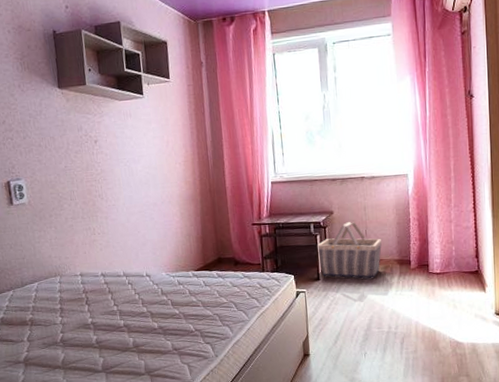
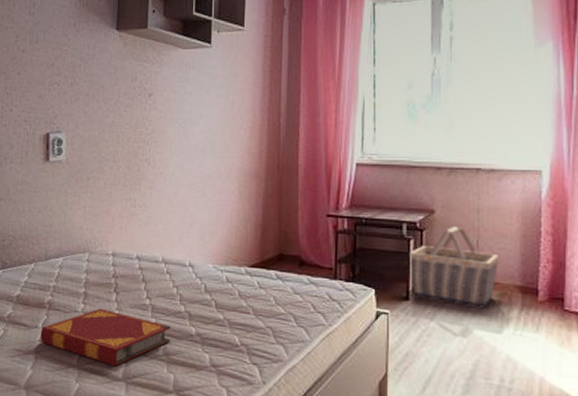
hardback book: none [26,318,138,362] -> present [40,308,172,367]

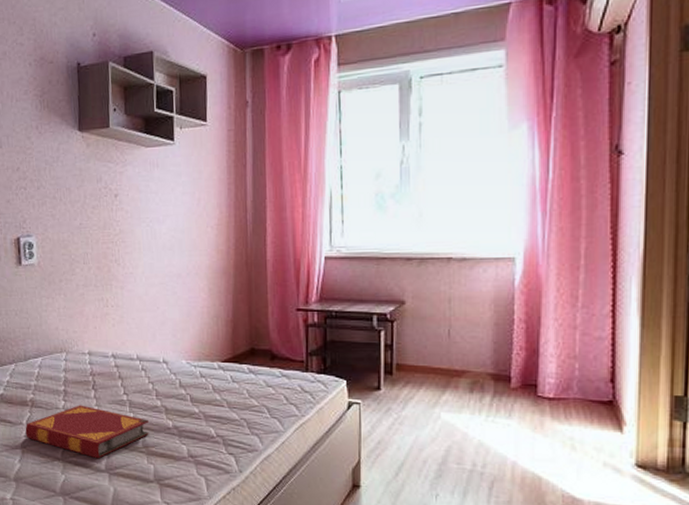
basket: present [408,225,500,309] -> none [379,315,472,396]

